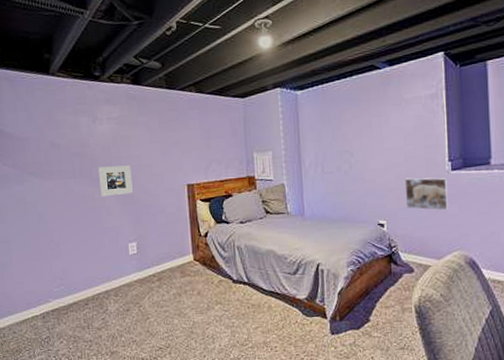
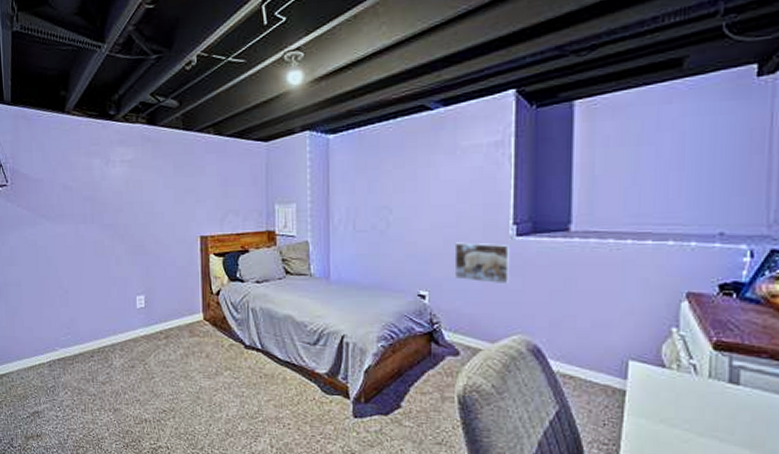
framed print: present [98,165,133,197] -> none [109,212,143,245]

